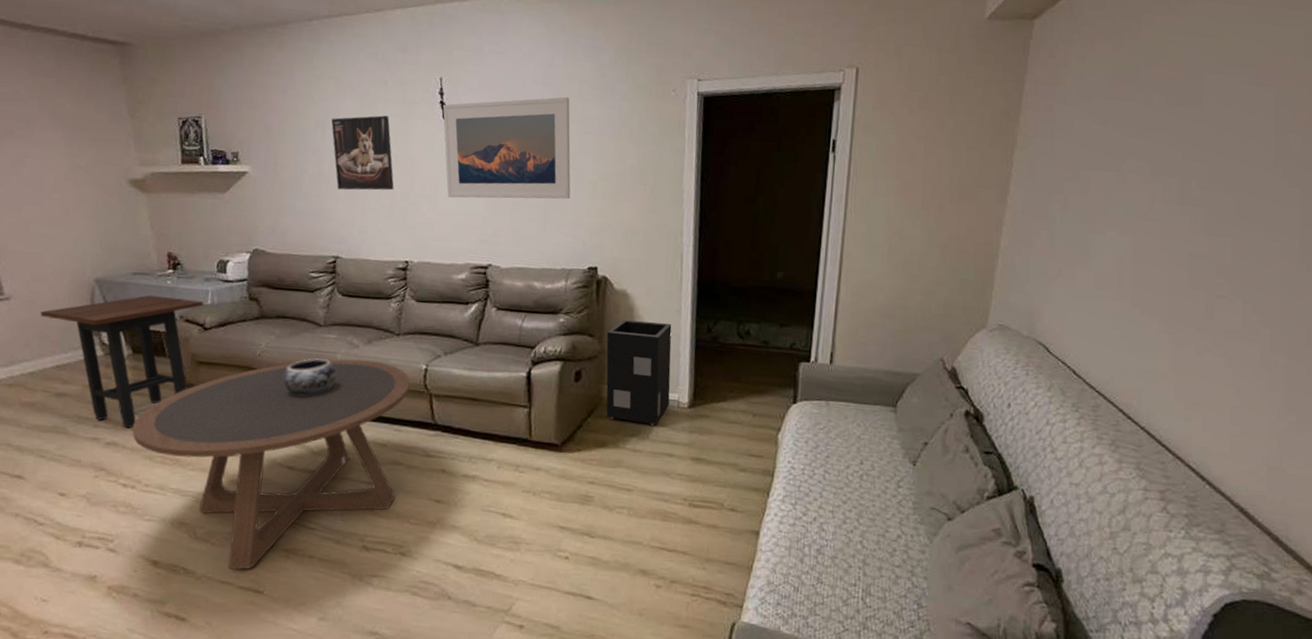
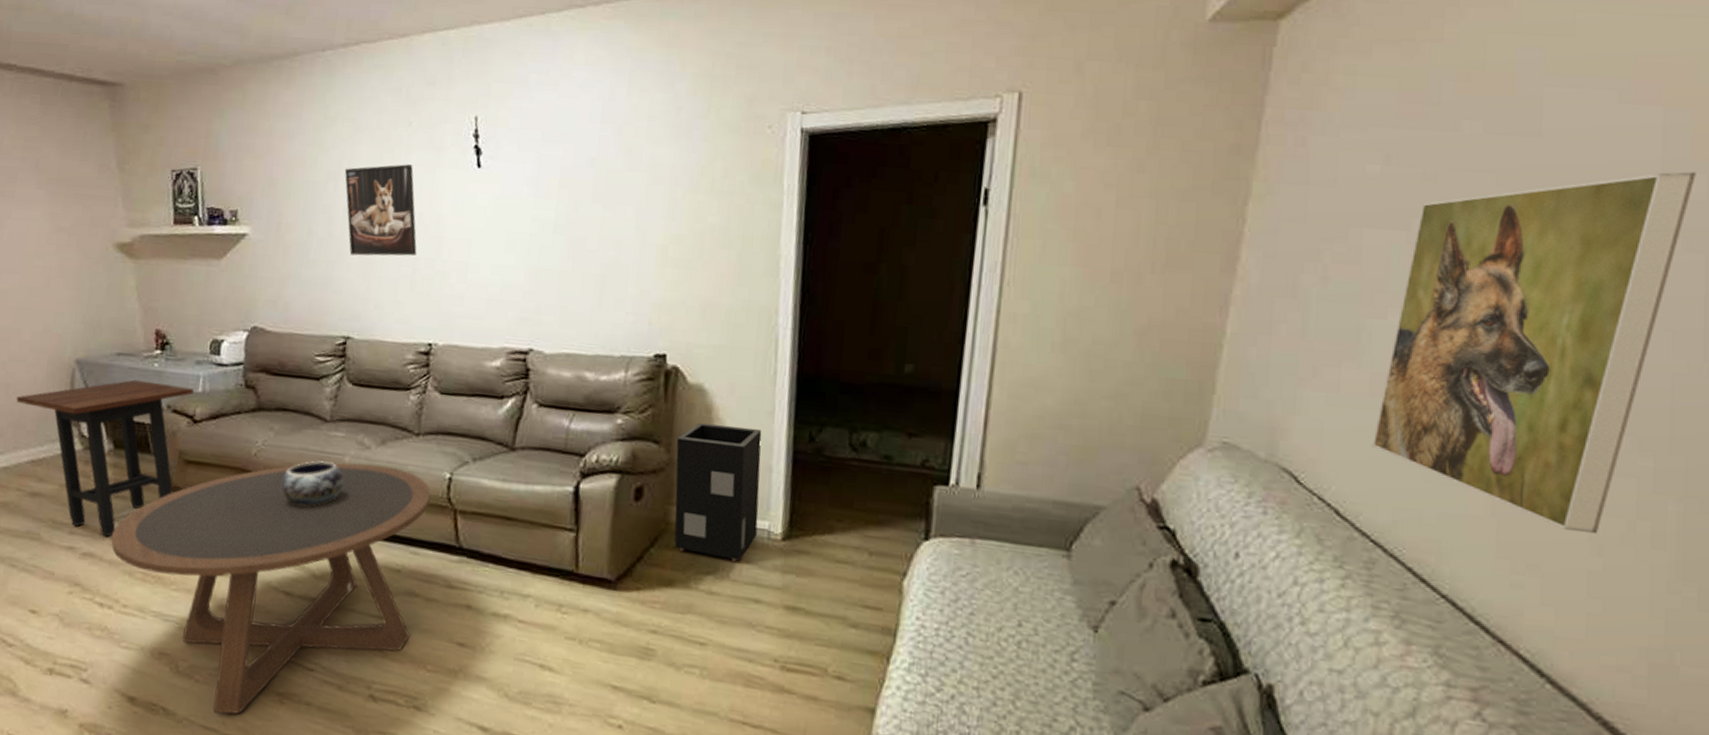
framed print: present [442,97,571,199] -> none [477,137,635,268]
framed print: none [1096,132,1295,381] -> present [1372,171,1696,535]

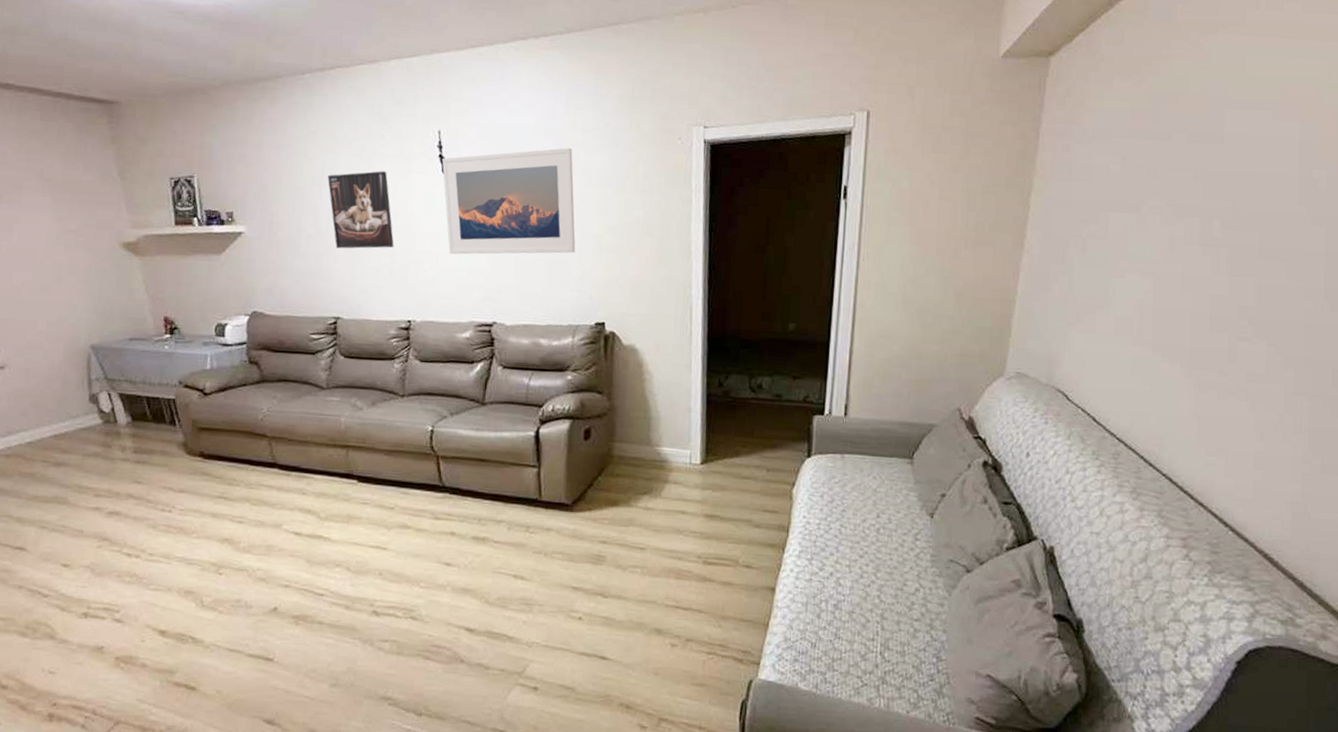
side table: present [16,379,195,538] -> none [36,360,203,498]
coffee table: present [111,463,431,715] -> none [134,422,416,638]
decorative bowl: present [281,461,344,507] -> none [286,422,341,461]
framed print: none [477,137,635,268] -> present [442,147,576,255]
speaker: present [674,422,762,561] -> none [615,375,682,483]
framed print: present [1372,171,1696,535] -> none [1116,168,1320,425]

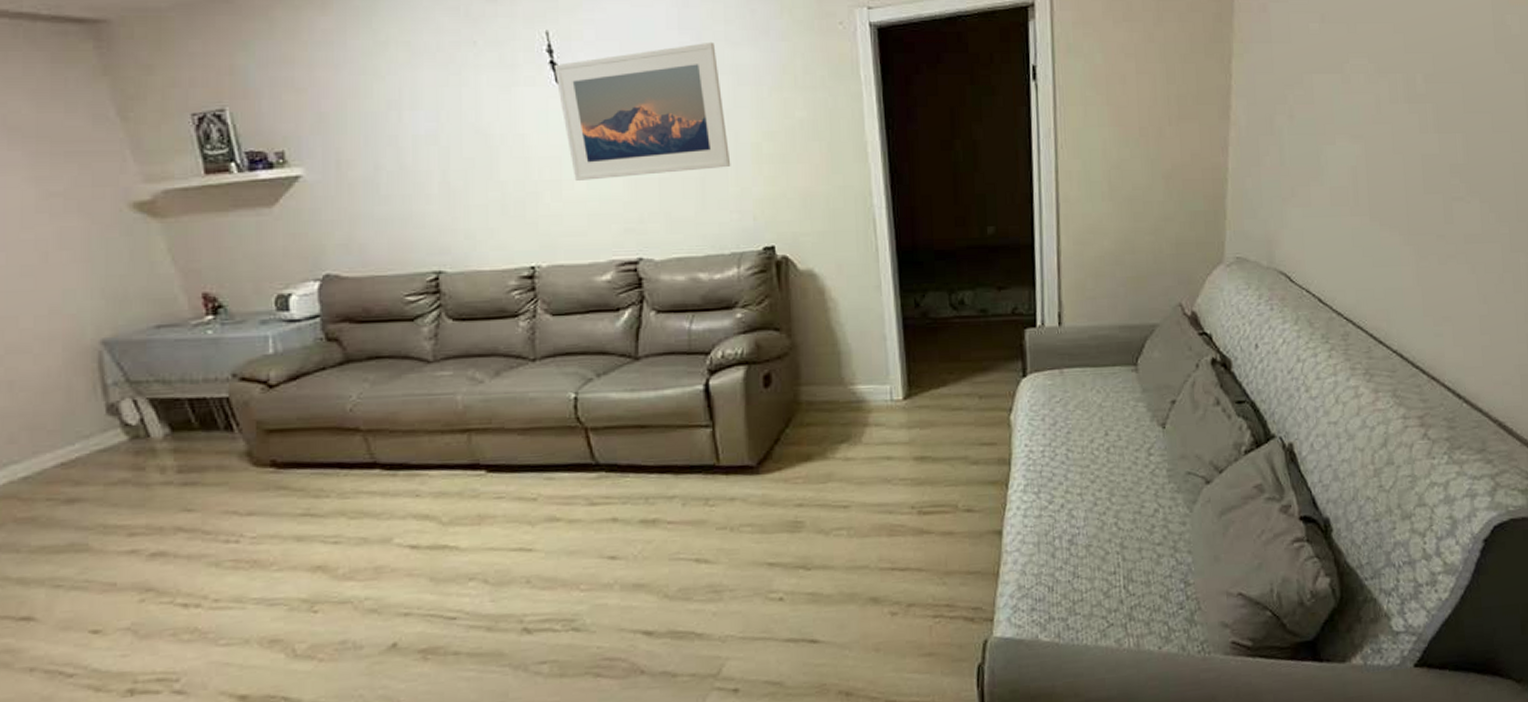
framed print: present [327,171,394,249] -> none [407,86,504,186]

